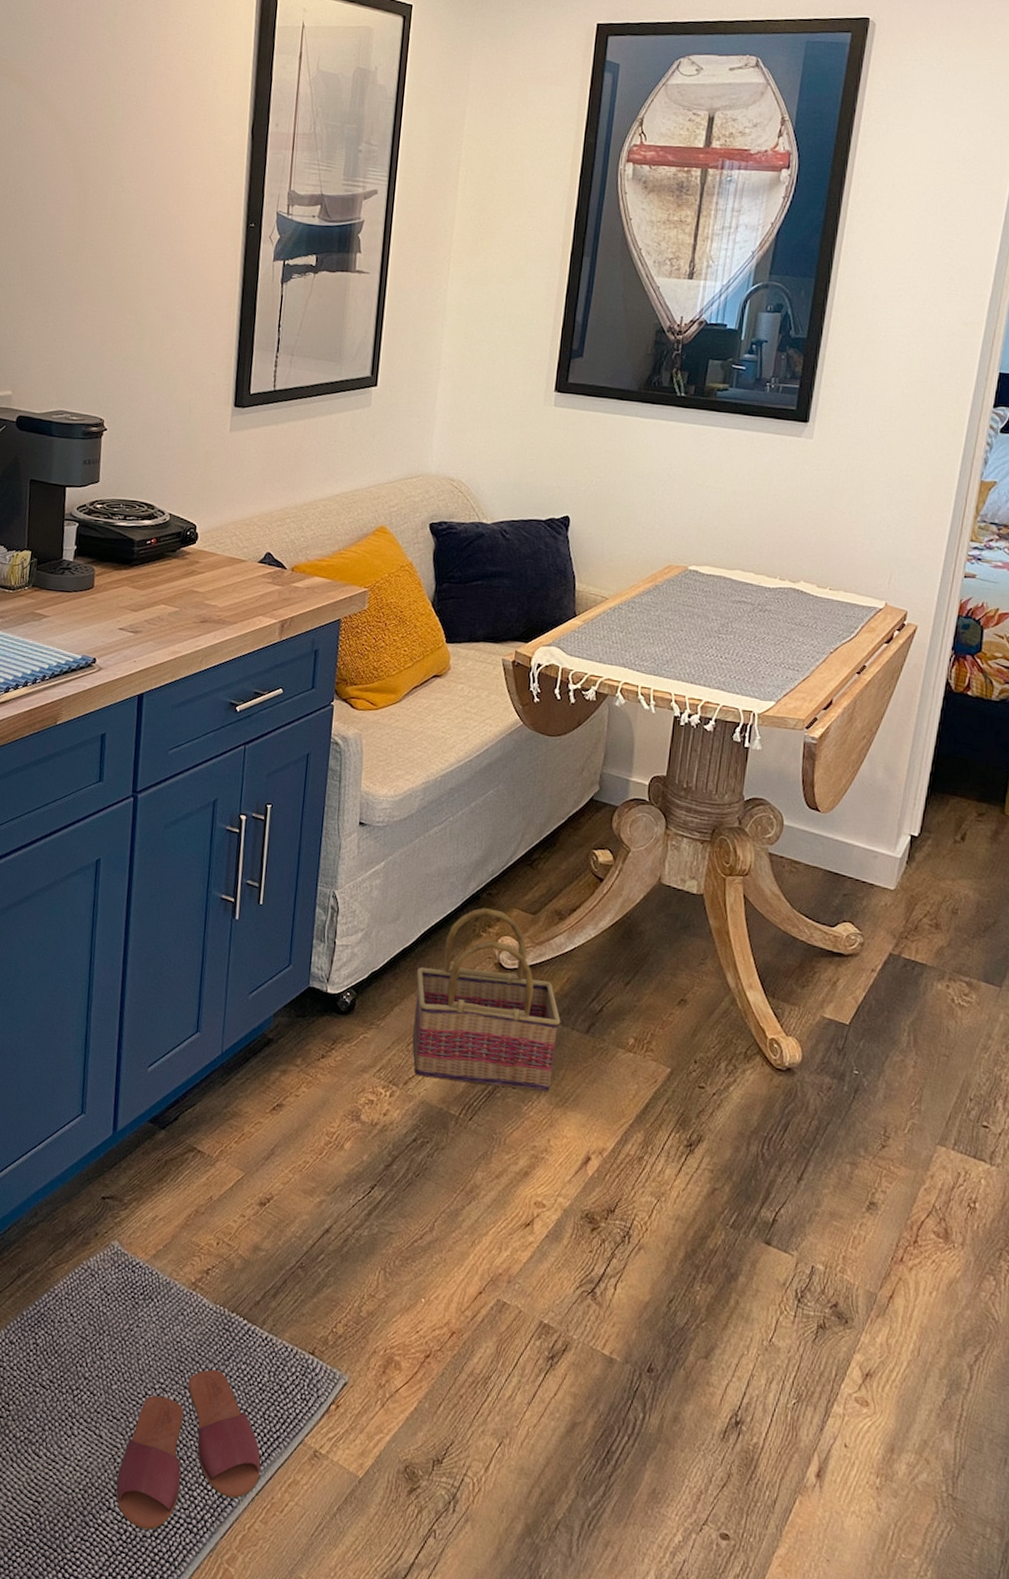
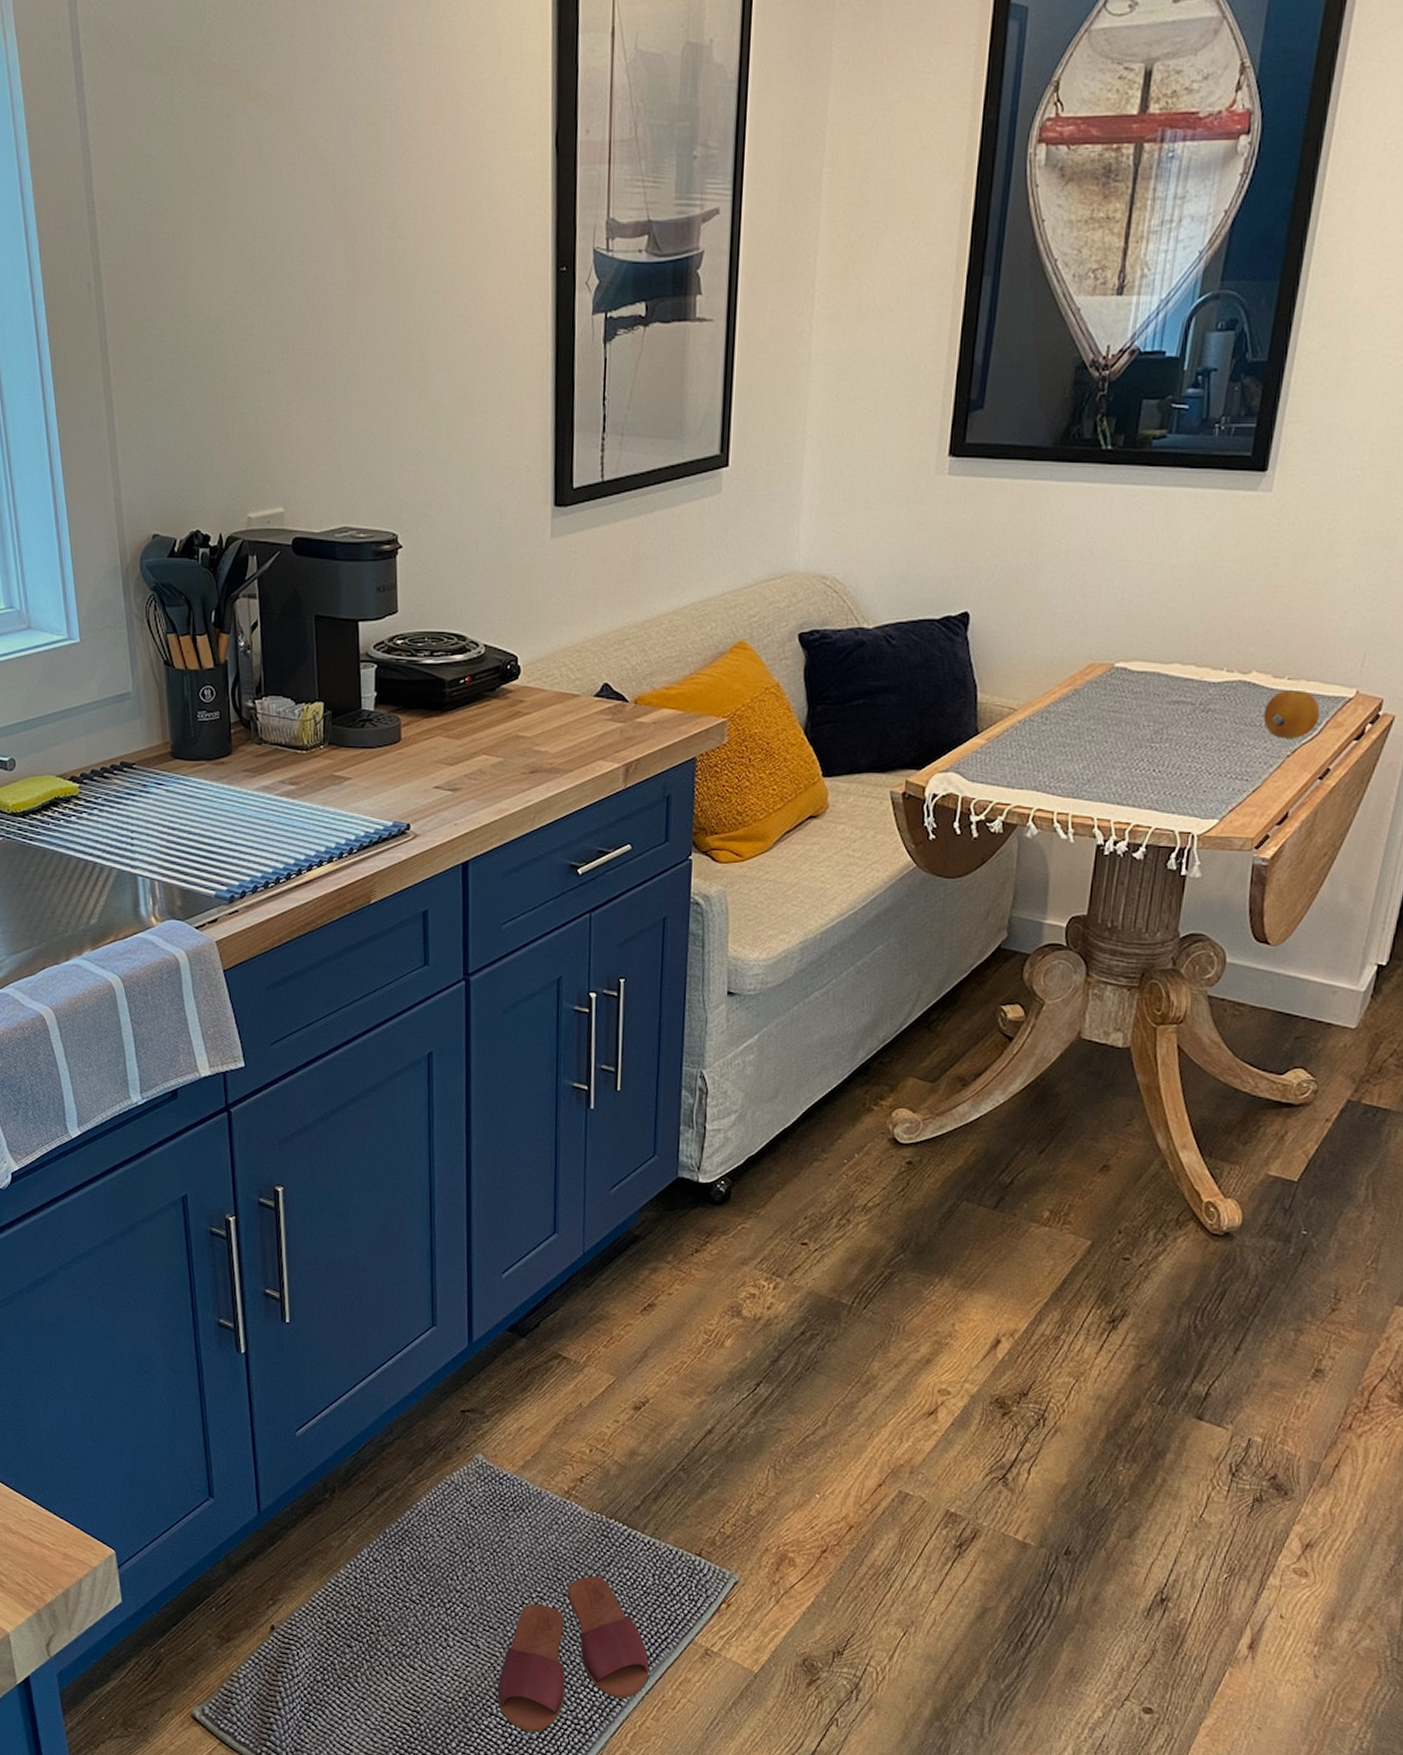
basket: present [412,908,561,1092] -> none [797,1079,965,1275]
fruit: none [810,598,857,639] -> present [1263,690,1320,738]

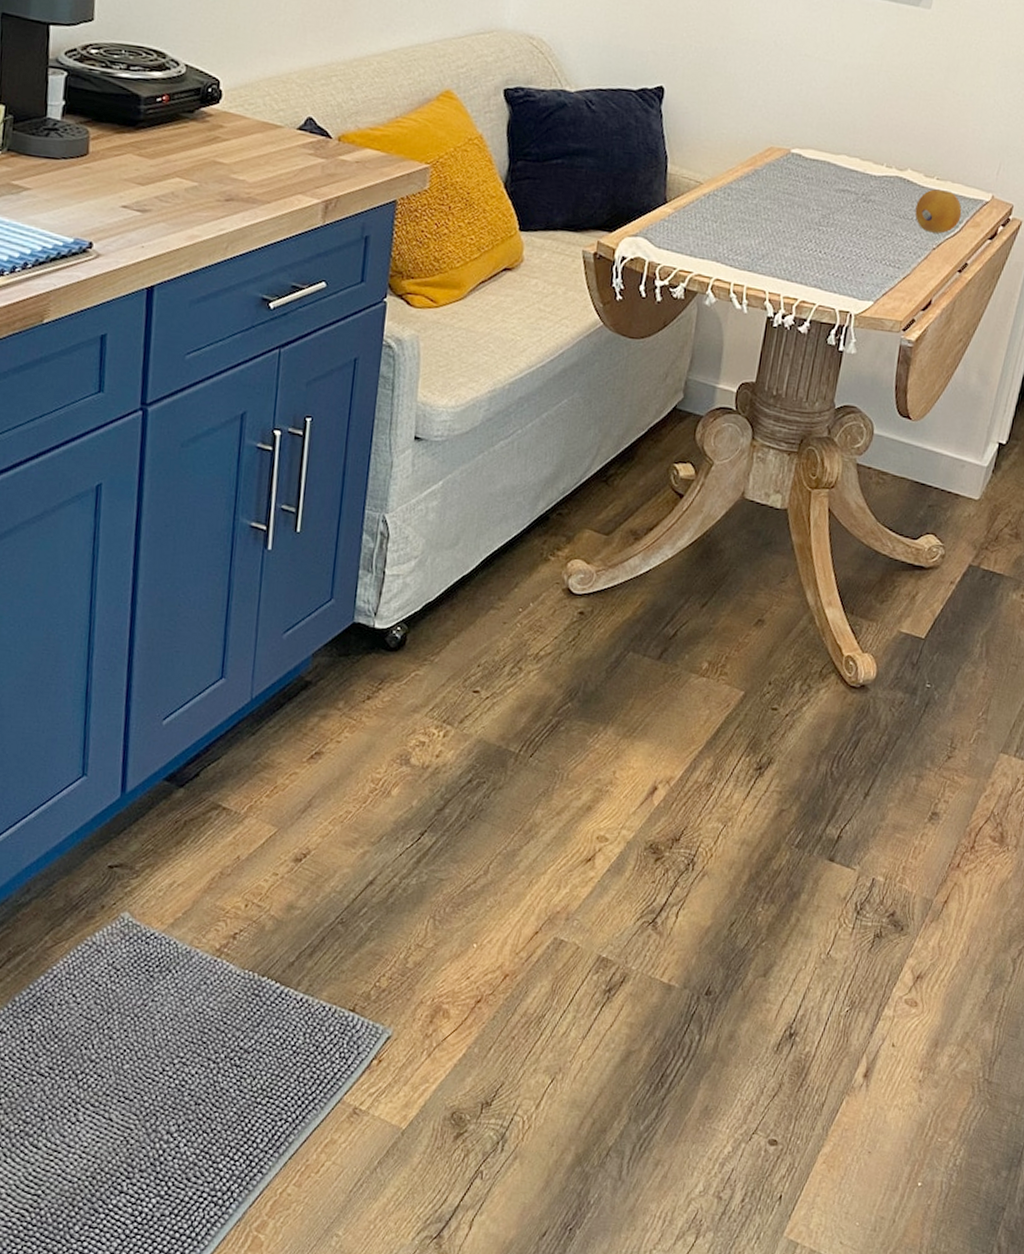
slippers: present [497,1576,650,1732] -> none [129,1037,295,1208]

